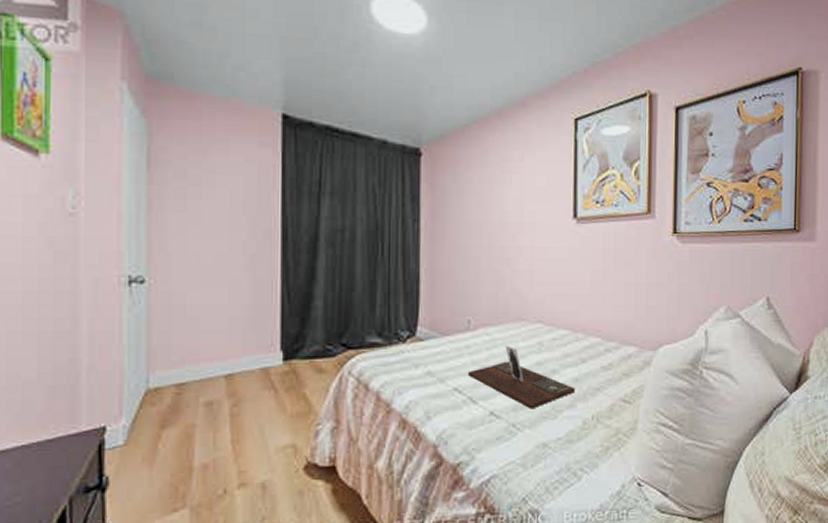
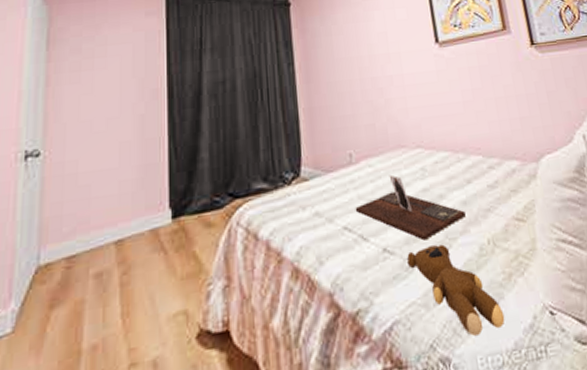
teddy bear: none [512,415,596,495] -> present [407,244,505,336]

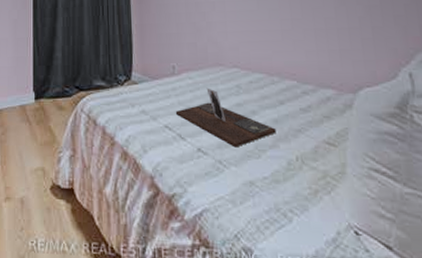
teddy bear: present [407,244,505,336] -> none [219,153,308,236]

